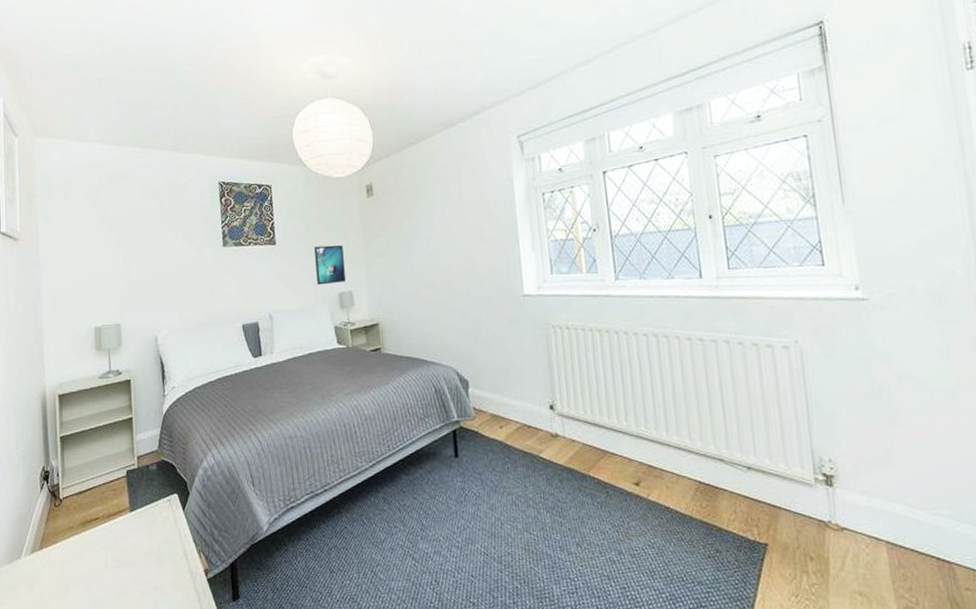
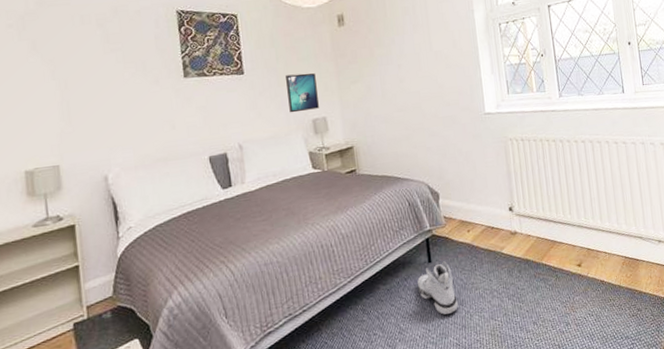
sneaker: none [442,458,487,518] -> present [417,261,458,315]

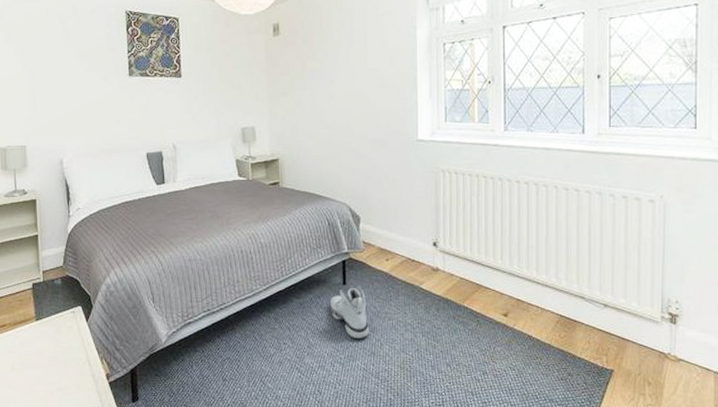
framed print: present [286,73,319,113] -> none [219,81,249,120]

